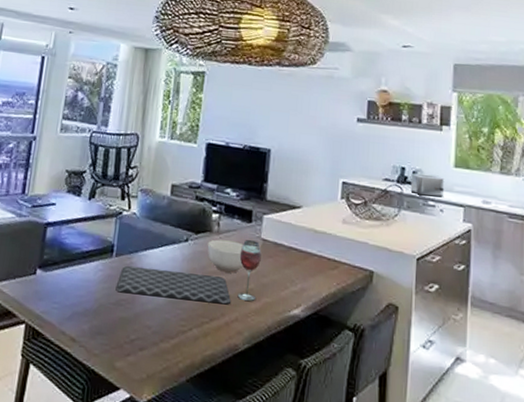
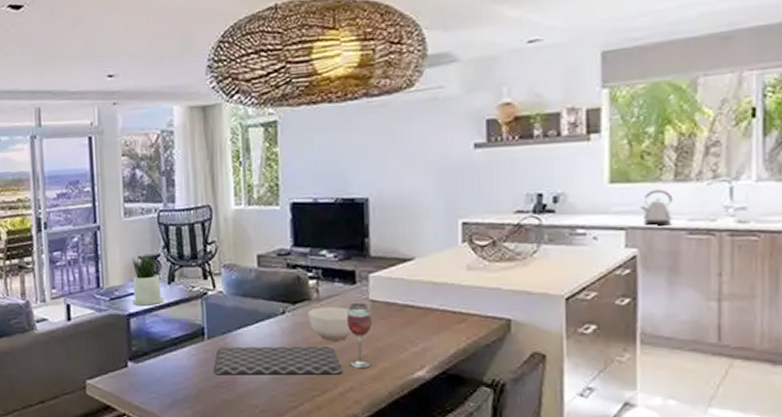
planter: none [52,170,83,218] -> present [131,256,164,306]
toaster: present [410,173,445,198] -> none [551,196,598,225]
kettle: none [475,178,500,208] -> present [639,189,675,226]

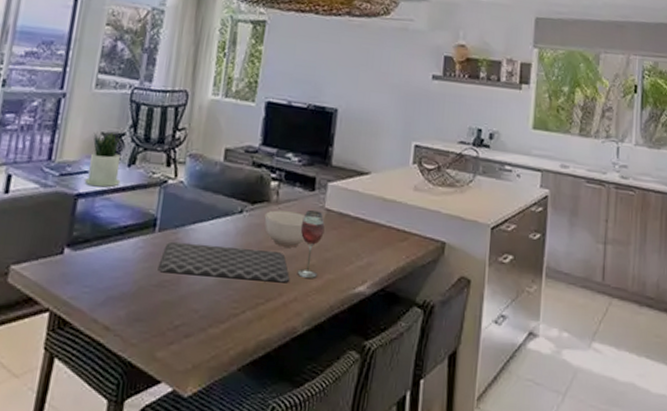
kettle: present [639,189,675,226] -> none [553,140,578,173]

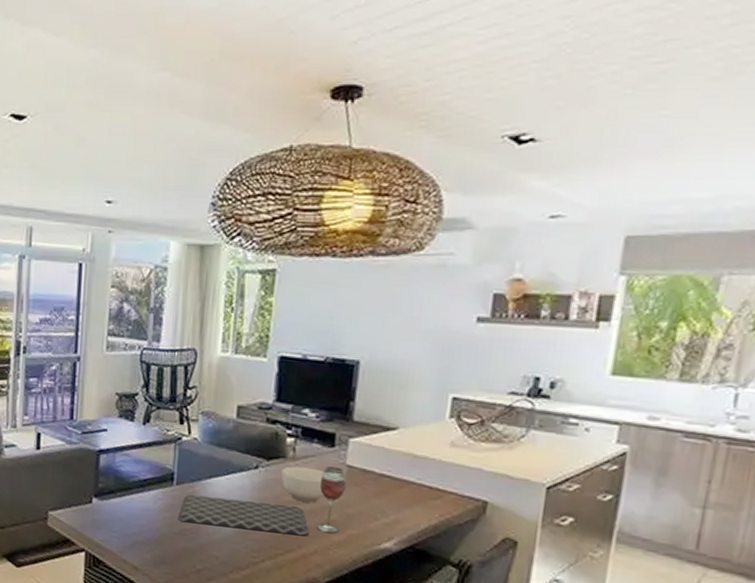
planter: present [84,132,121,188] -> none [104,393,137,444]

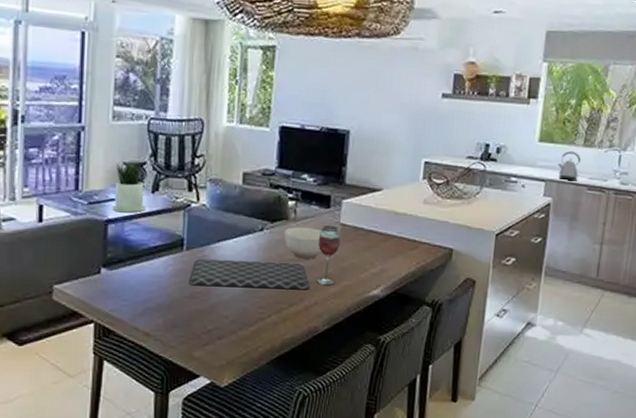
planter: none [104,393,137,444] -> present [112,162,146,213]
kettle: none [638,387,675,426] -> present [557,151,581,181]

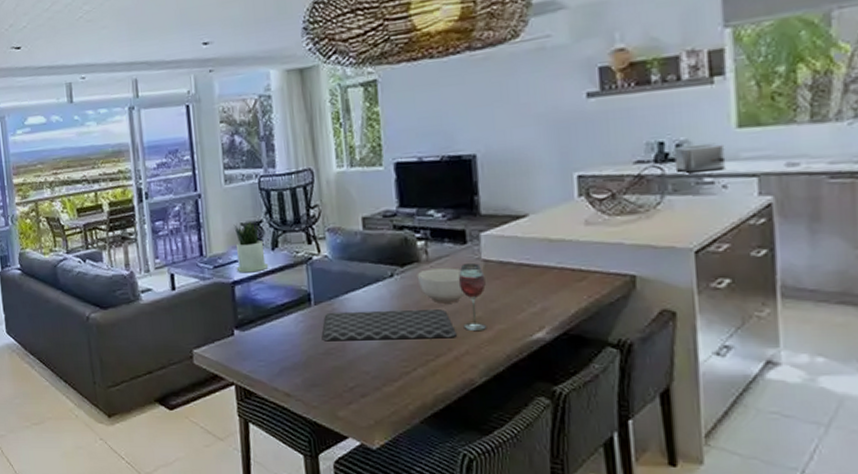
toaster: none [493,149,529,173] -> present [674,143,726,174]
kettle: present [557,151,581,181] -> none [773,132,814,172]

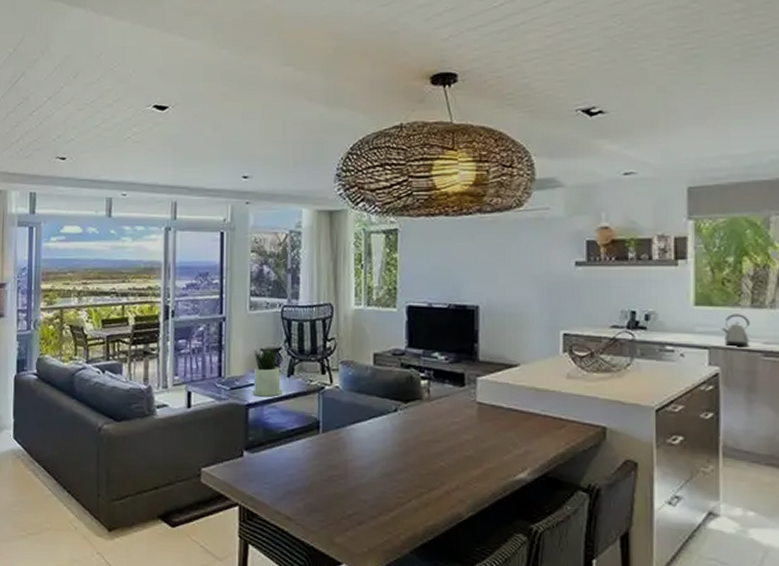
placemat: present [321,308,456,342] -> none [326,441,449,474]
bowl: present [417,267,466,304] -> none [418,406,460,440]
wineglass: present [458,263,486,331] -> none [454,405,478,468]
toaster: present [674,143,726,174] -> none [643,316,684,342]
kettle: none [773,132,814,172] -> present [721,314,753,347]

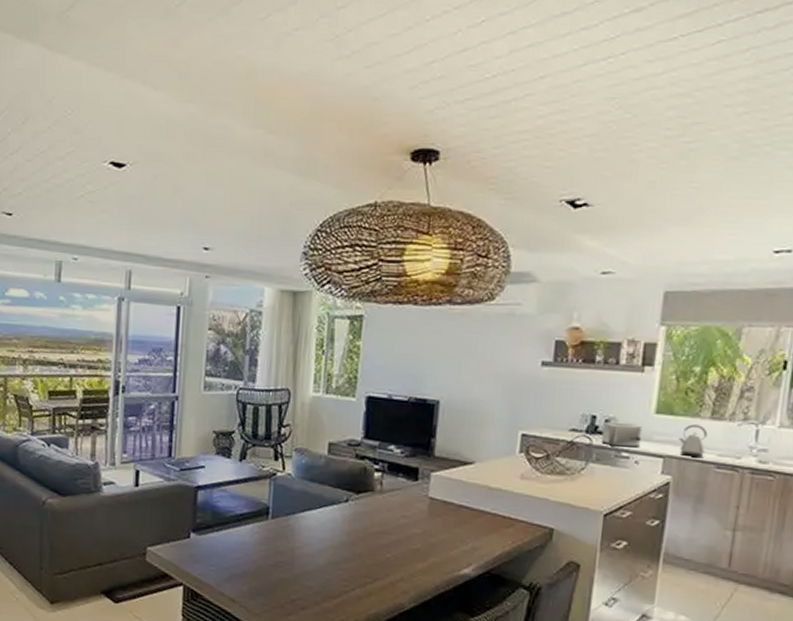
planter: present [252,348,283,397] -> none [202,431,234,481]
toaster: none [643,316,684,342] -> present [601,421,643,448]

